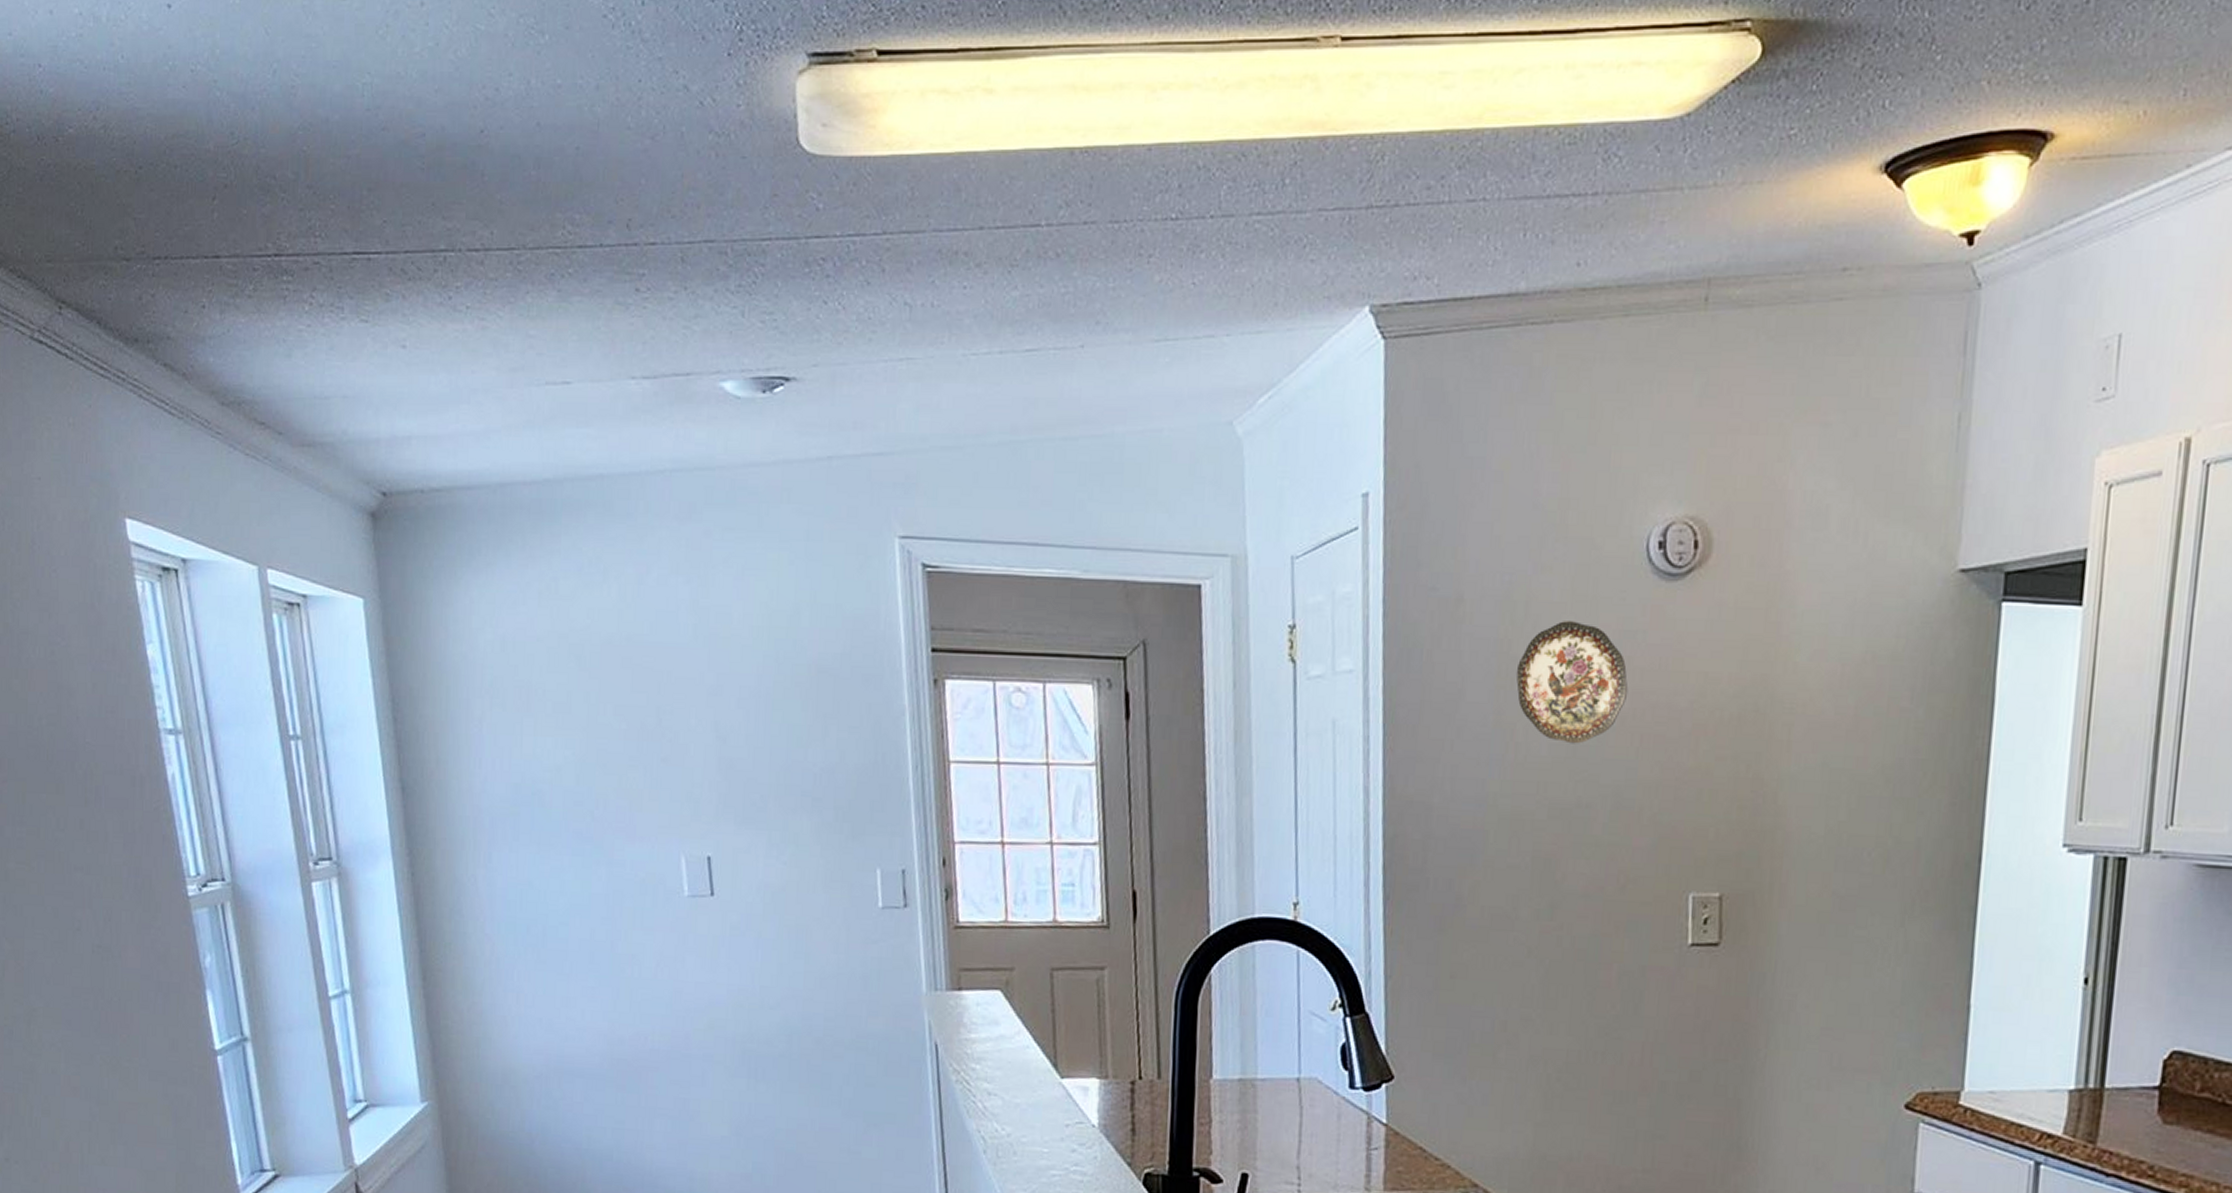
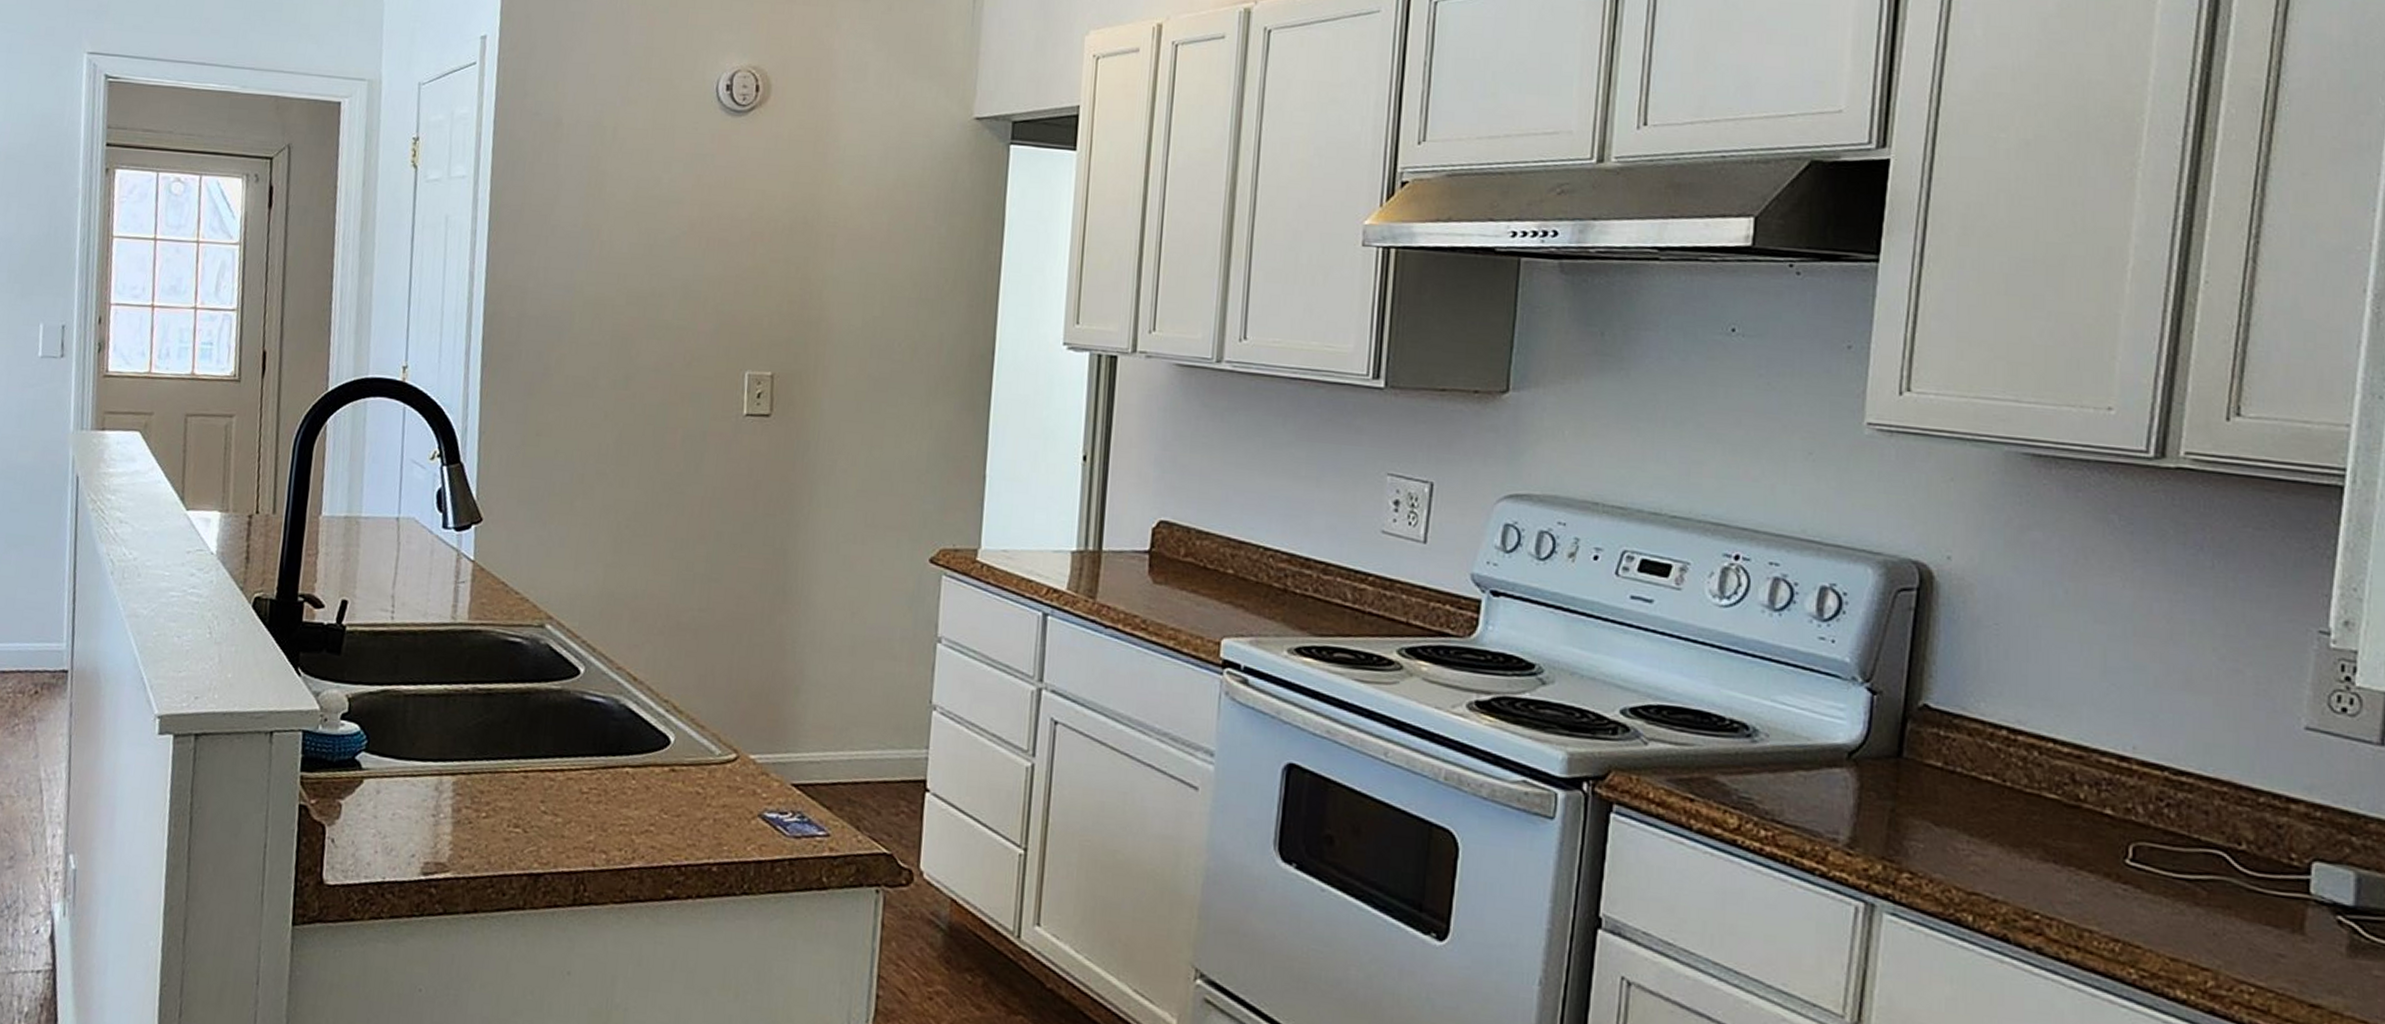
decorative plate: present [1516,621,1629,744] -> none [603,144,698,244]

